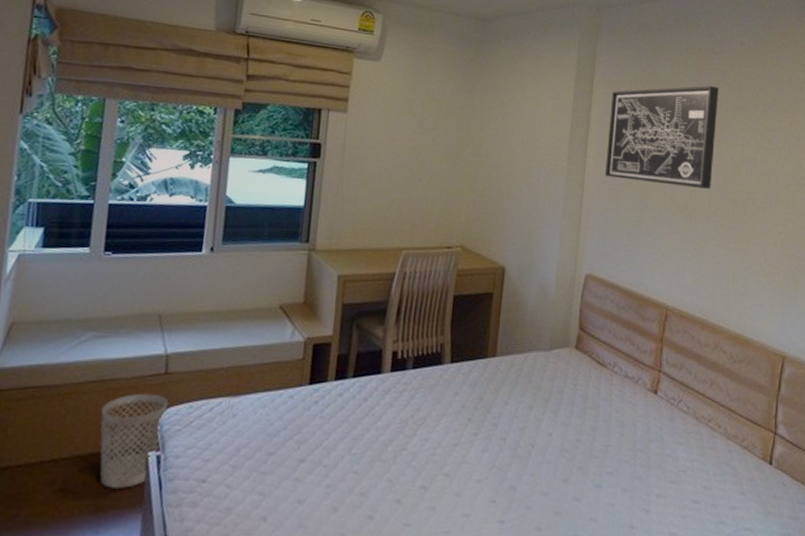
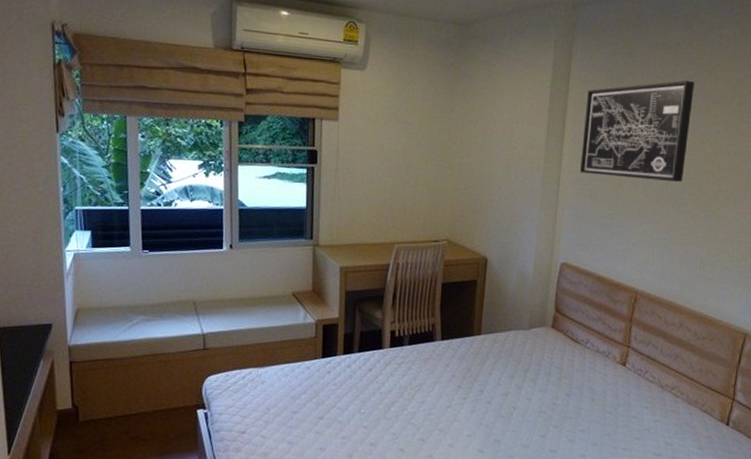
wastebasket: present [99,393,169,488] -> none [156,364,209,437]

